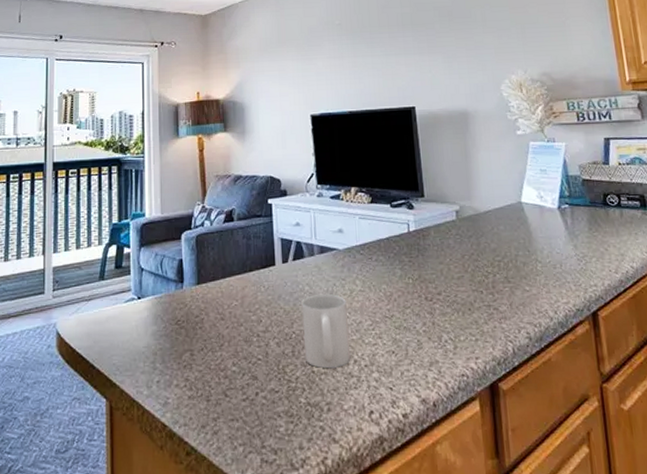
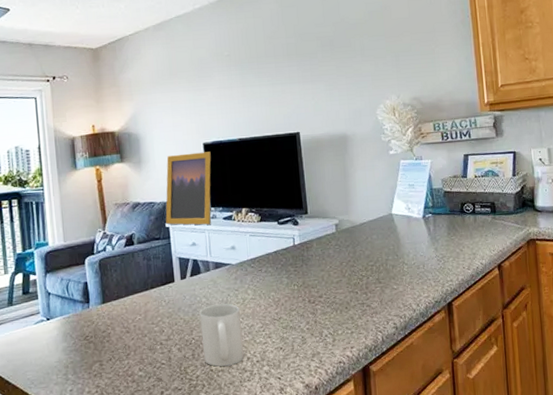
picture frame: none [268,124,320,204] -> present [165,151,212,225]

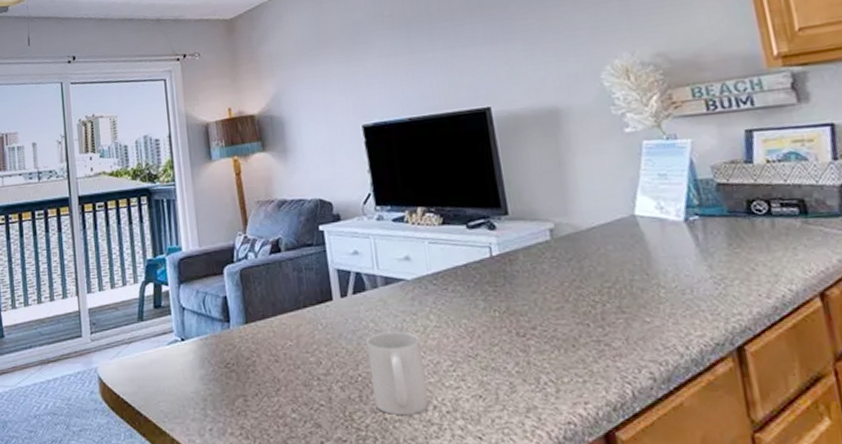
picture frame: present [165,151,212,225] -> none [317,135,377,229]

